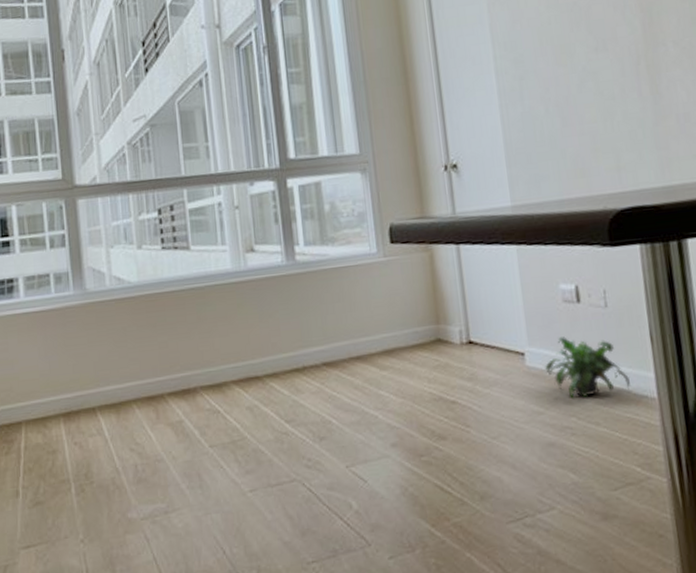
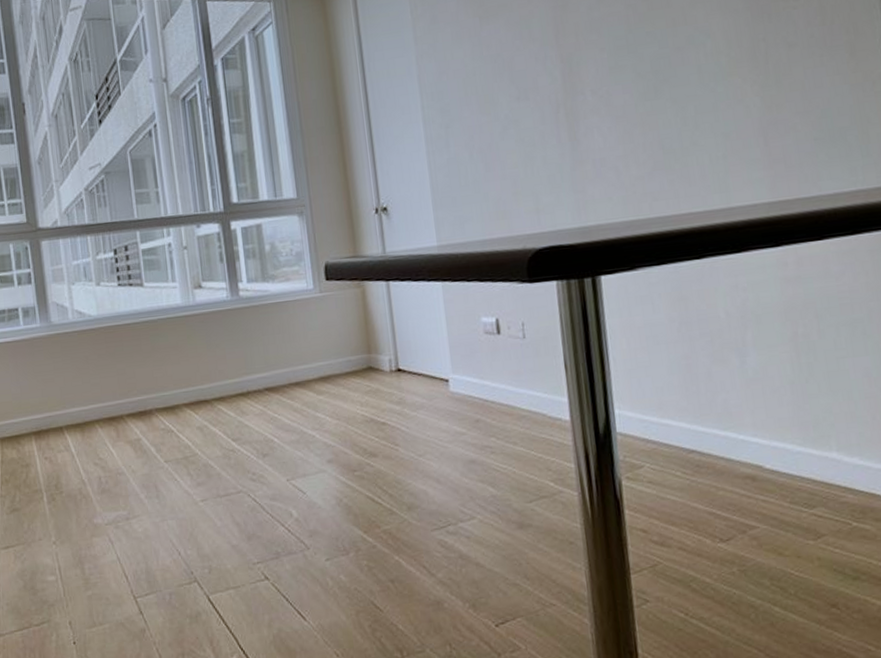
potted plant: present [545,337,630,400] -> none [467,365,546,422]

